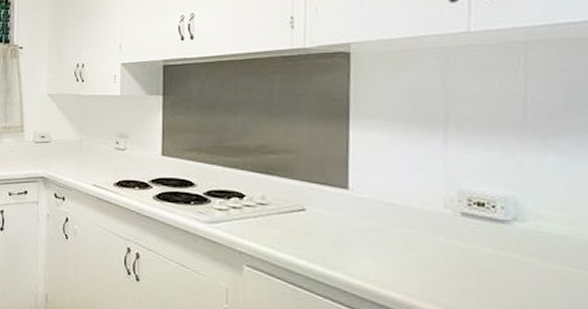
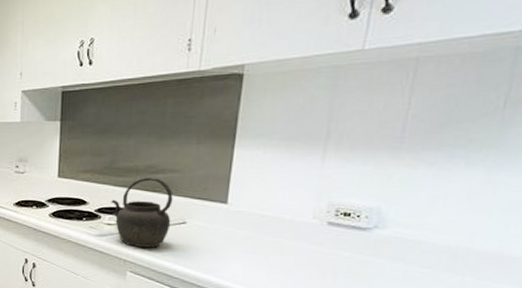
kettle: none [221,157,288,238] -> present [111,177,173,248]

